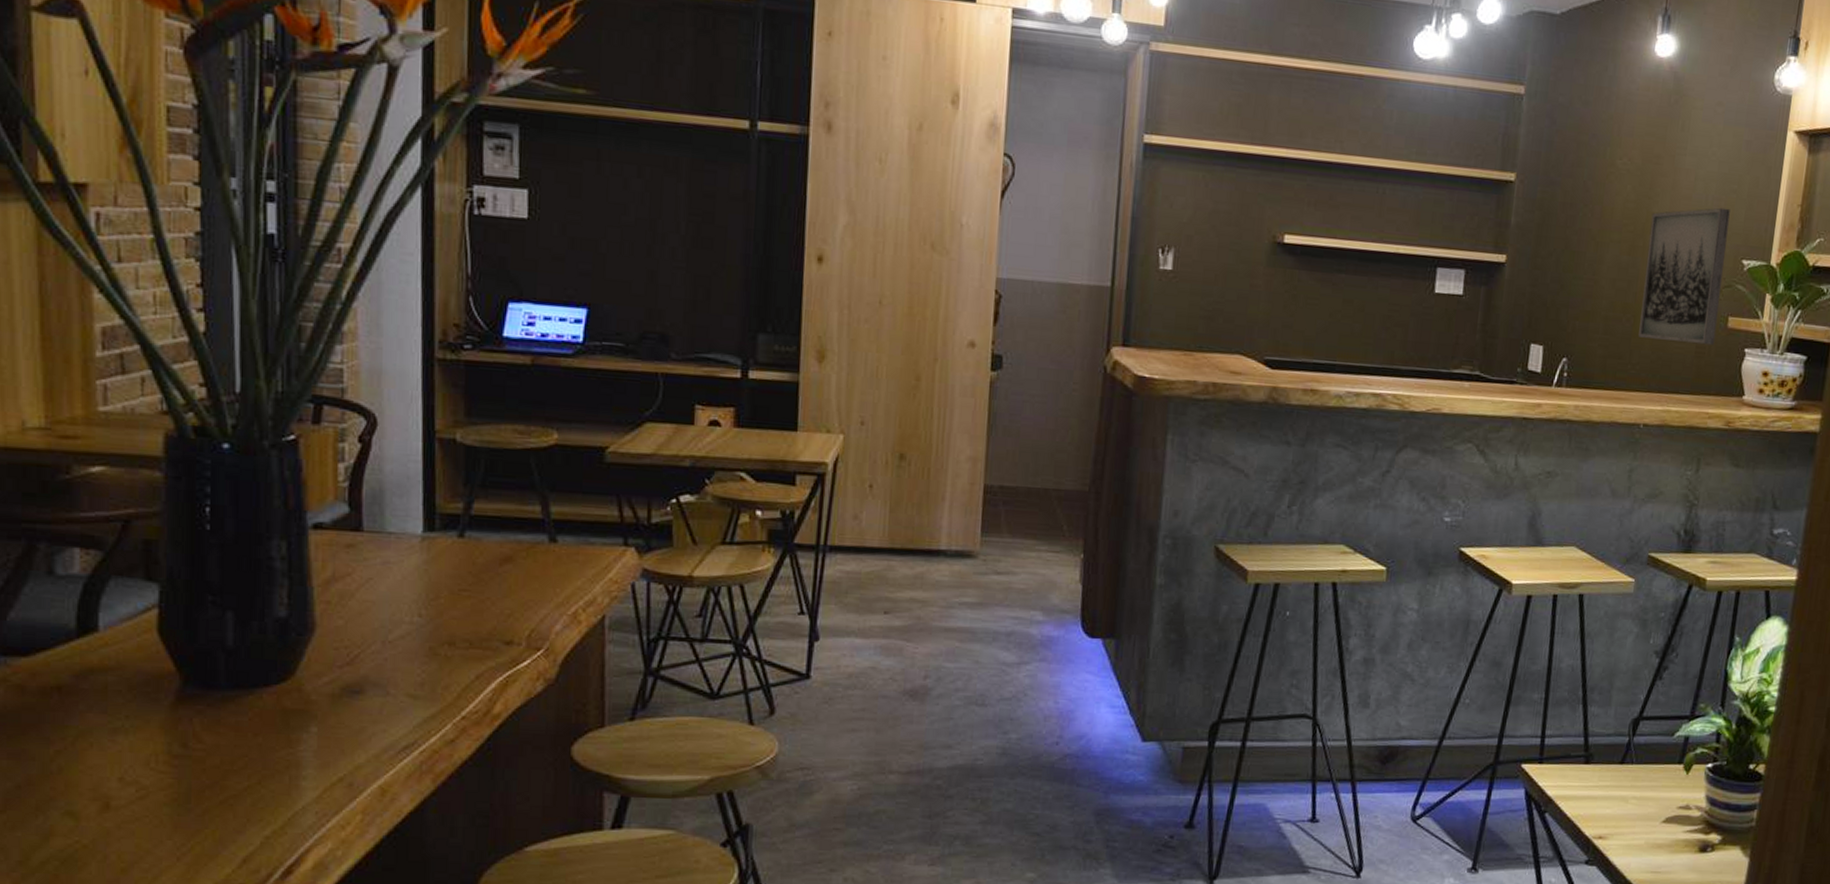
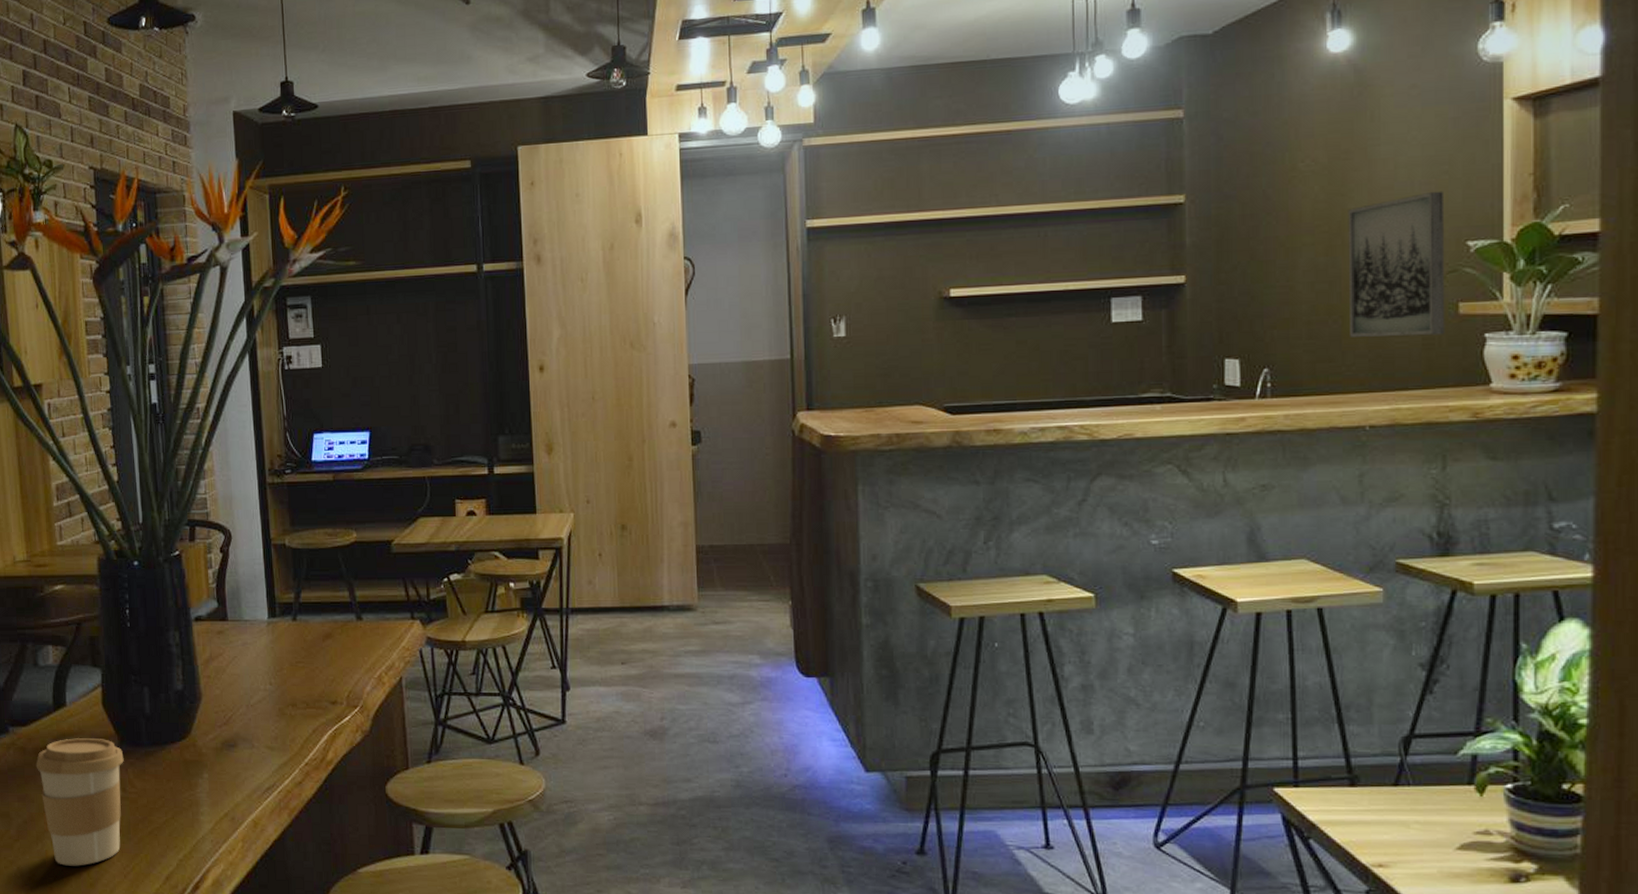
coffee cup: none [41,675,188,846] -> present [36,738,124,866]

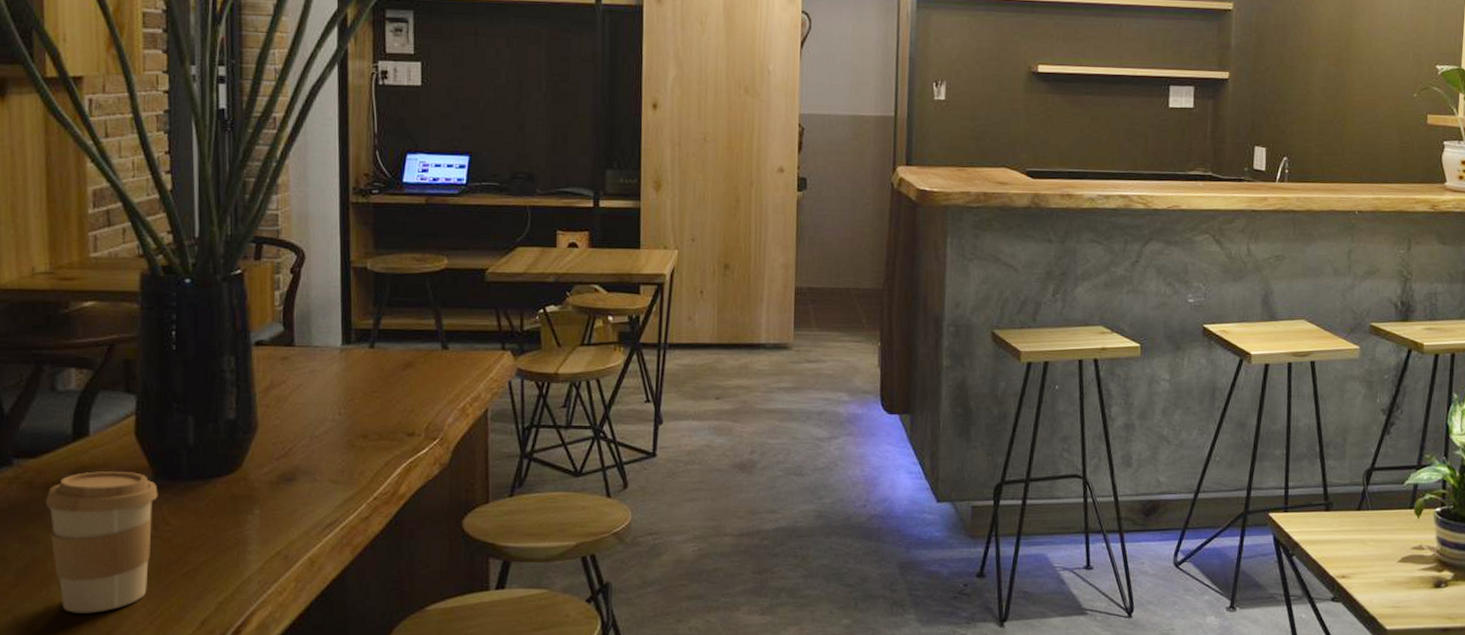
wall art: present [1348,191,1445,338] -> none [1349,21,1422,140]

